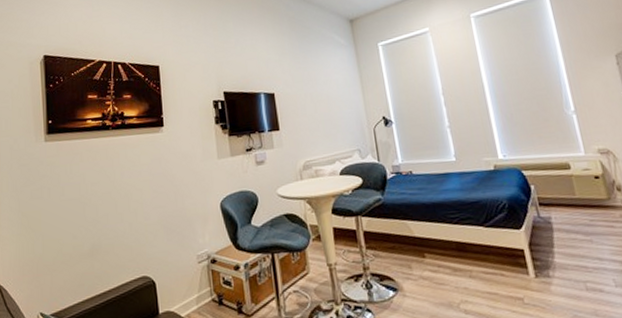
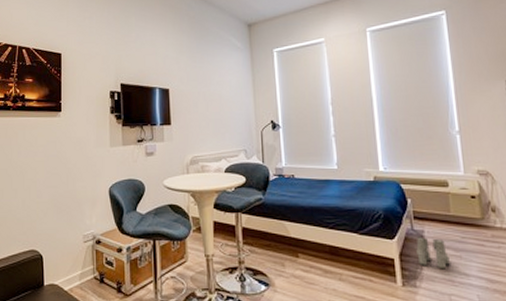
boots: none [544,223,581,256] -> present [416,237,450,270]

